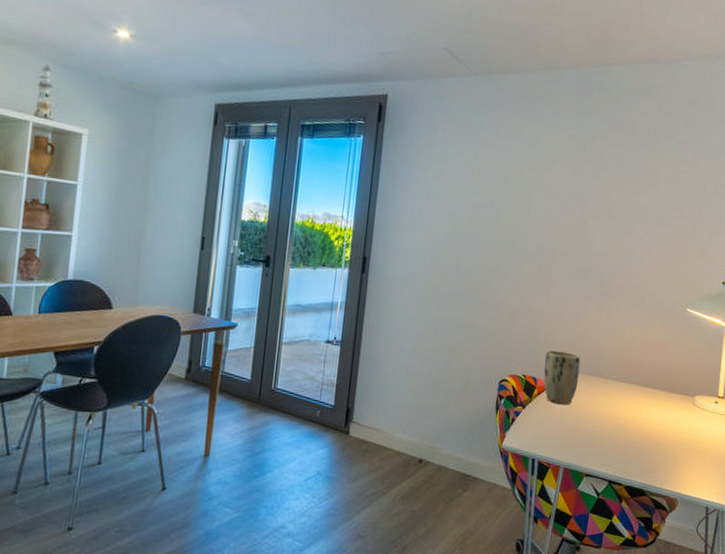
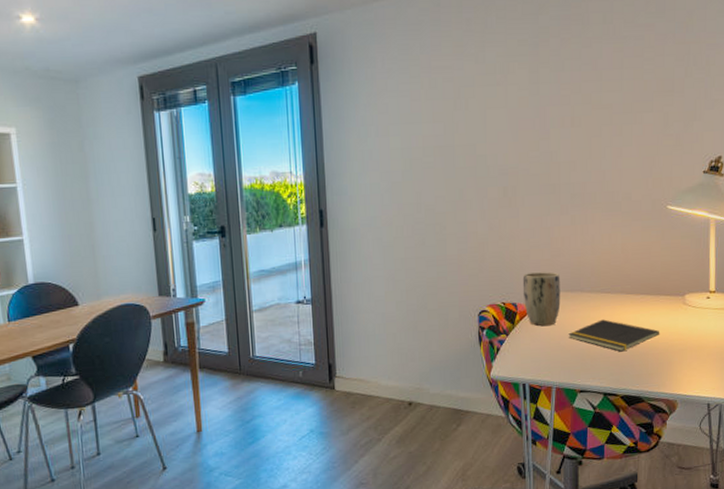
notepad: none [582,407,669,442] -> present [568,319,660,352]

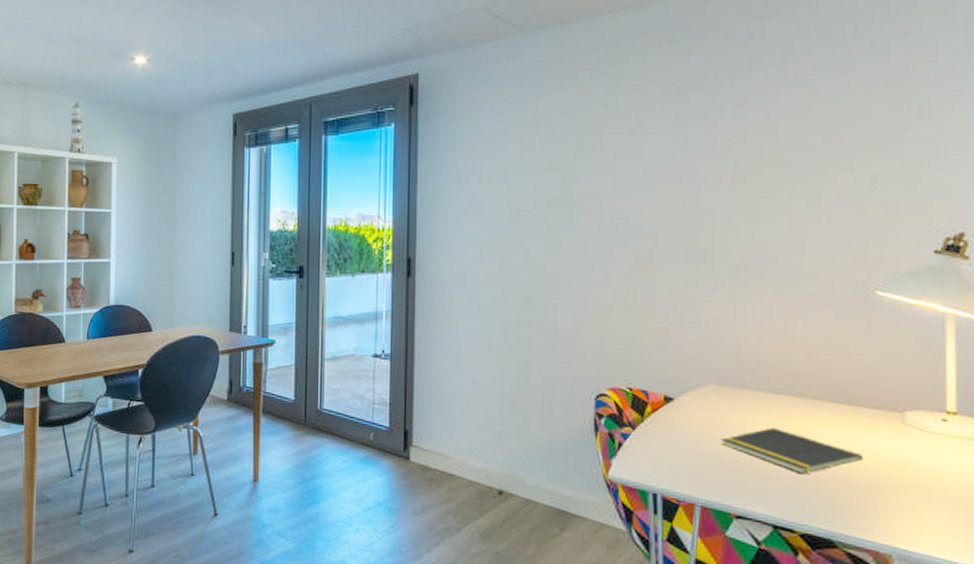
plant pot: present [522,272,561,326] -> none [657,356,712,425]

